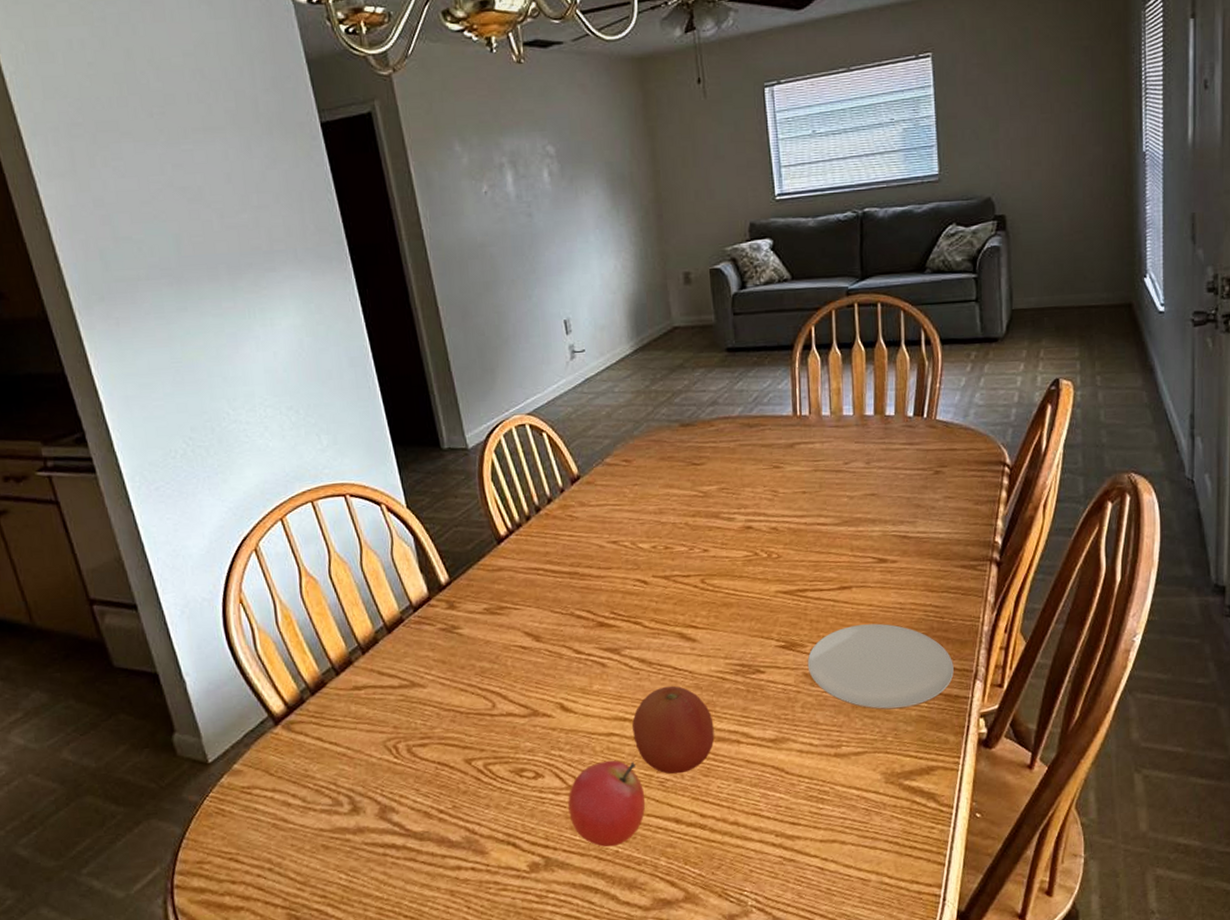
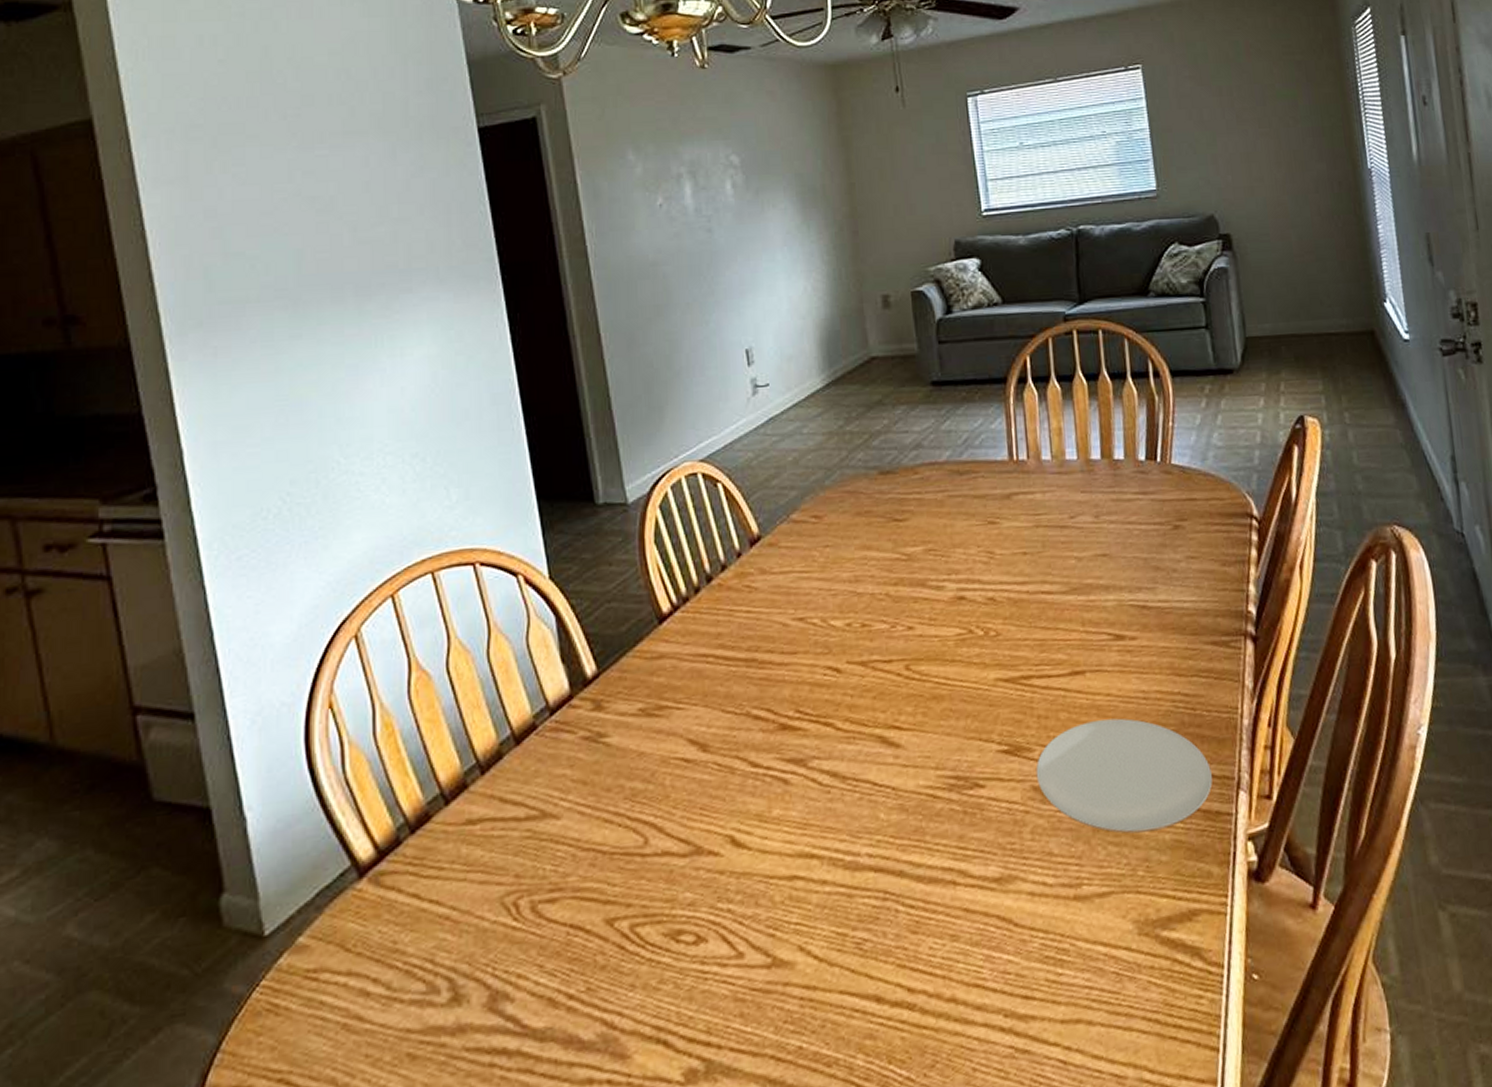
fruit: present [568,760,646,847] -> none [737,913,838,1042]
fruit: present [632,685,715,774] -> none [821,807,925,932]

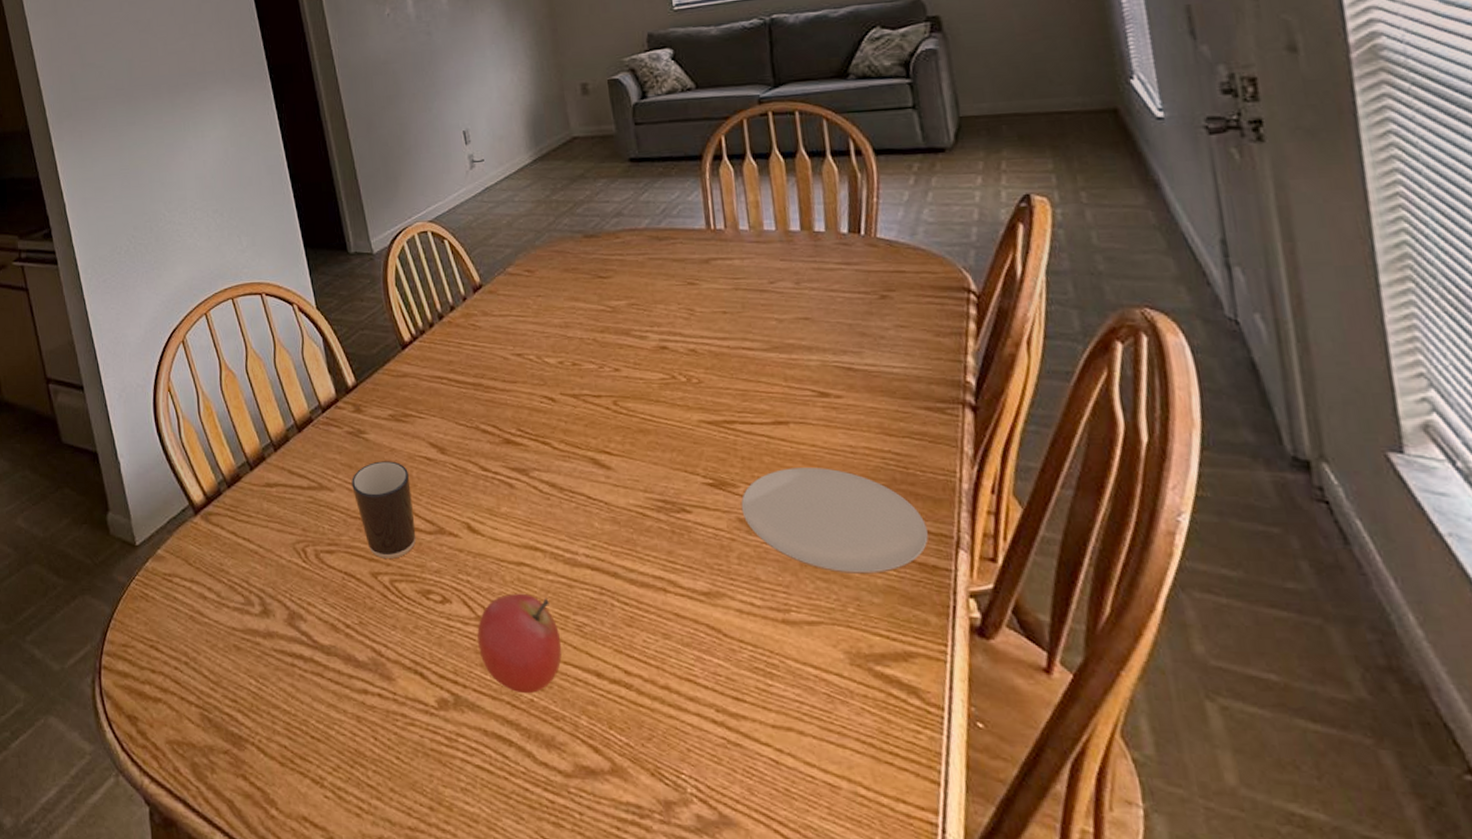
mug: none [585,768,667,898] -> present [351,461,417,559]
fruit: none [737,913,838,1042] -> present [477,593,562,694]

